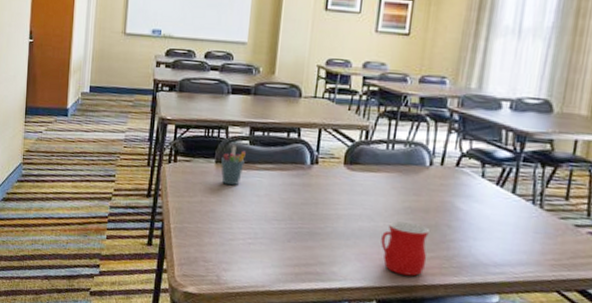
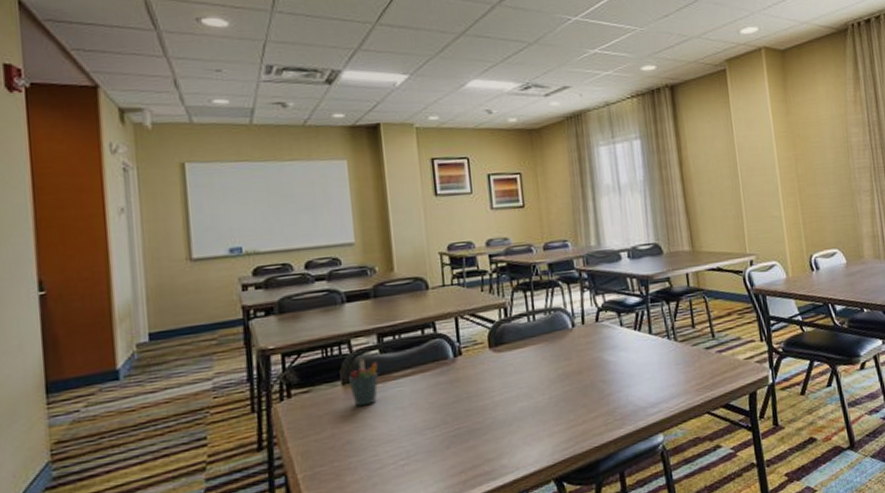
mug: present [381,221,429,276] -> none [543,387,592,445]

